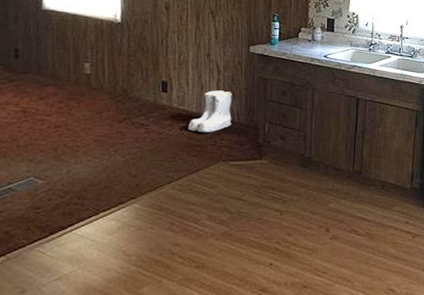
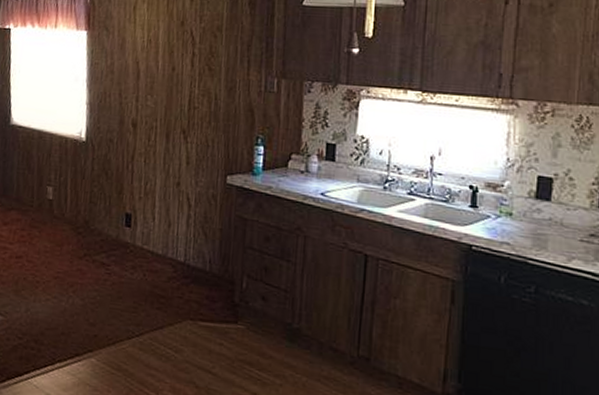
boots: present [188,90,232,132] -> none [152,229,204,281]

